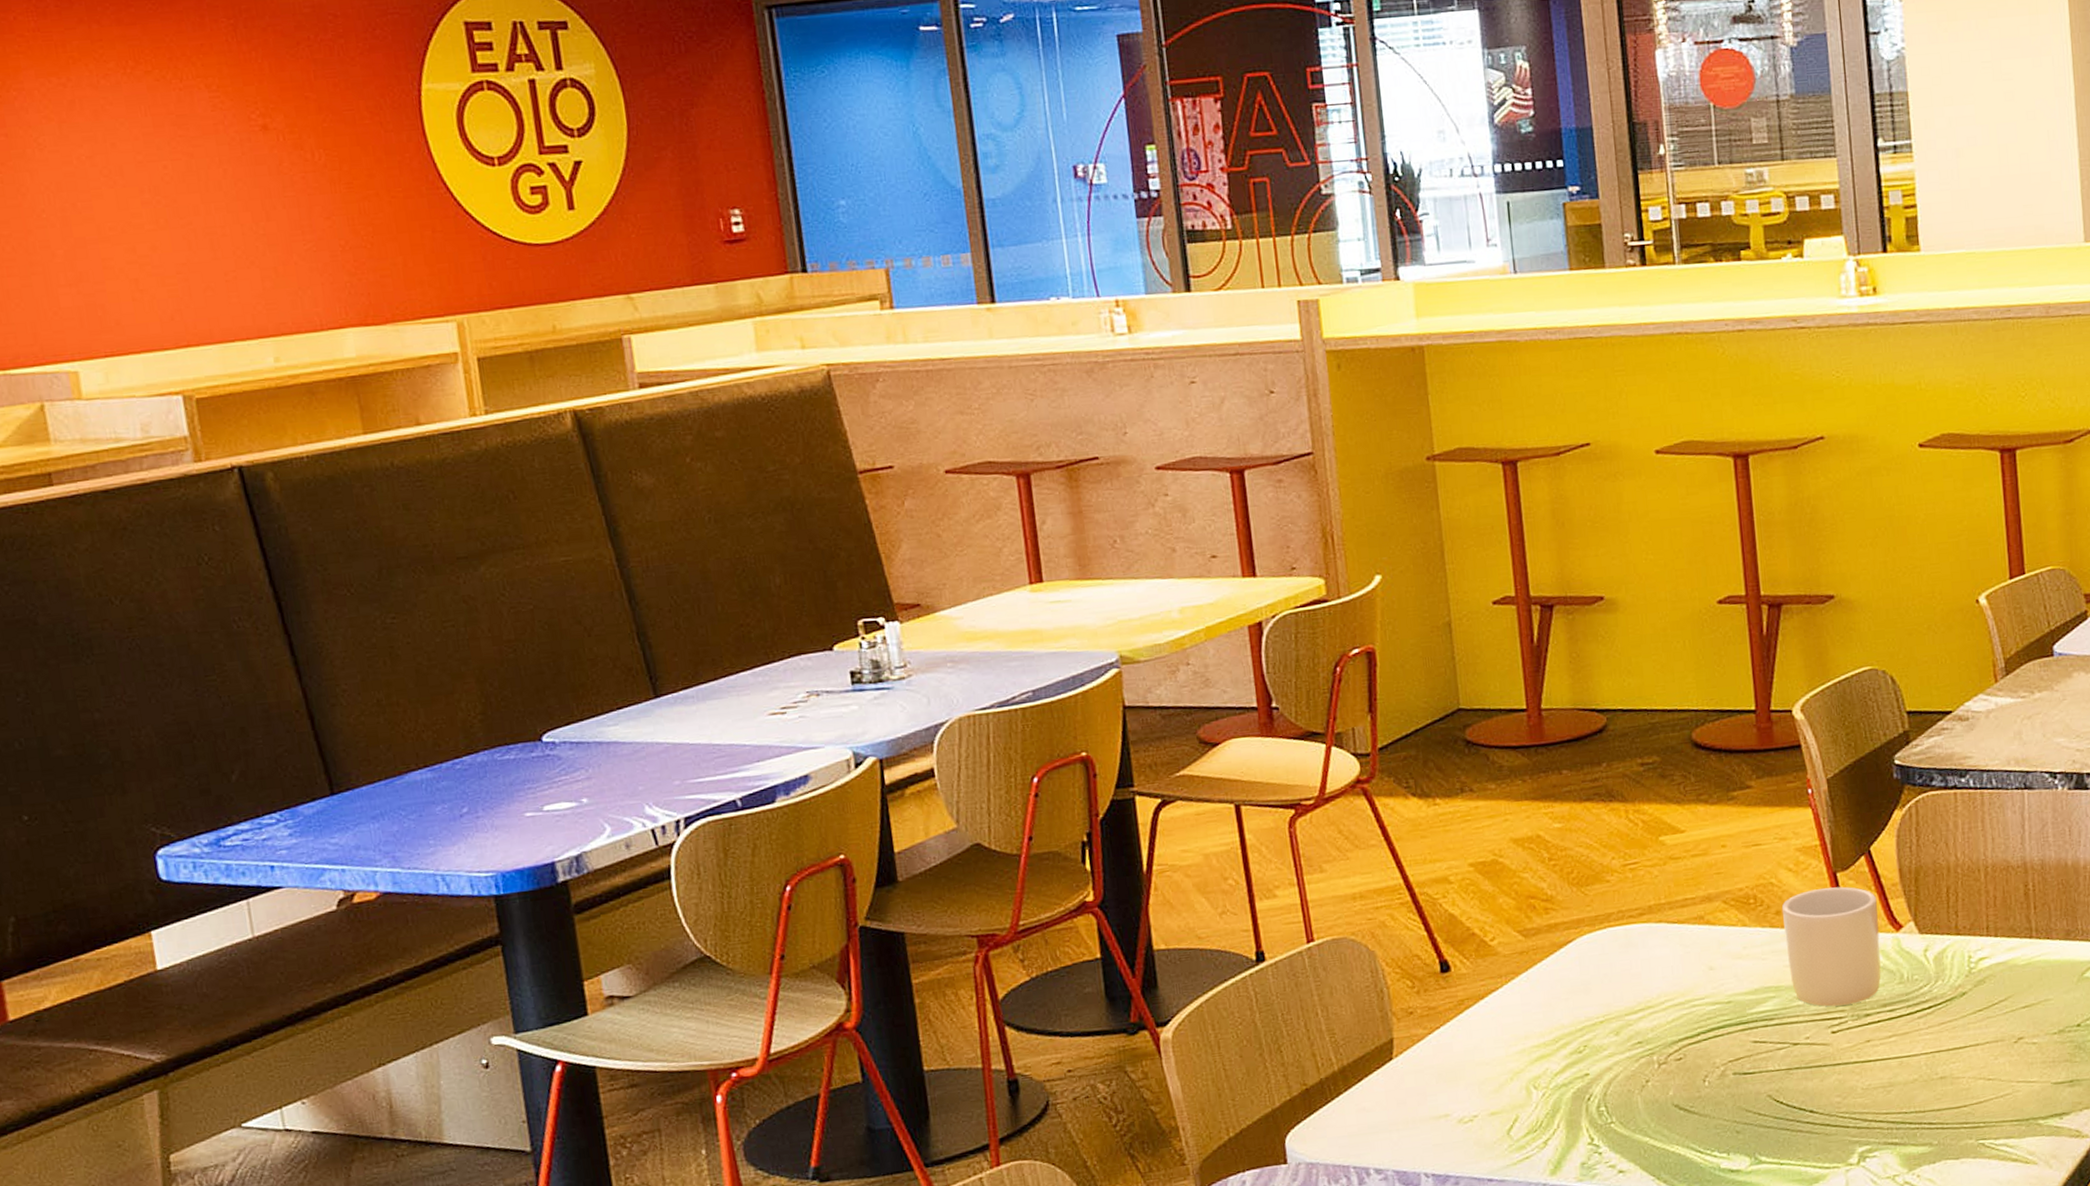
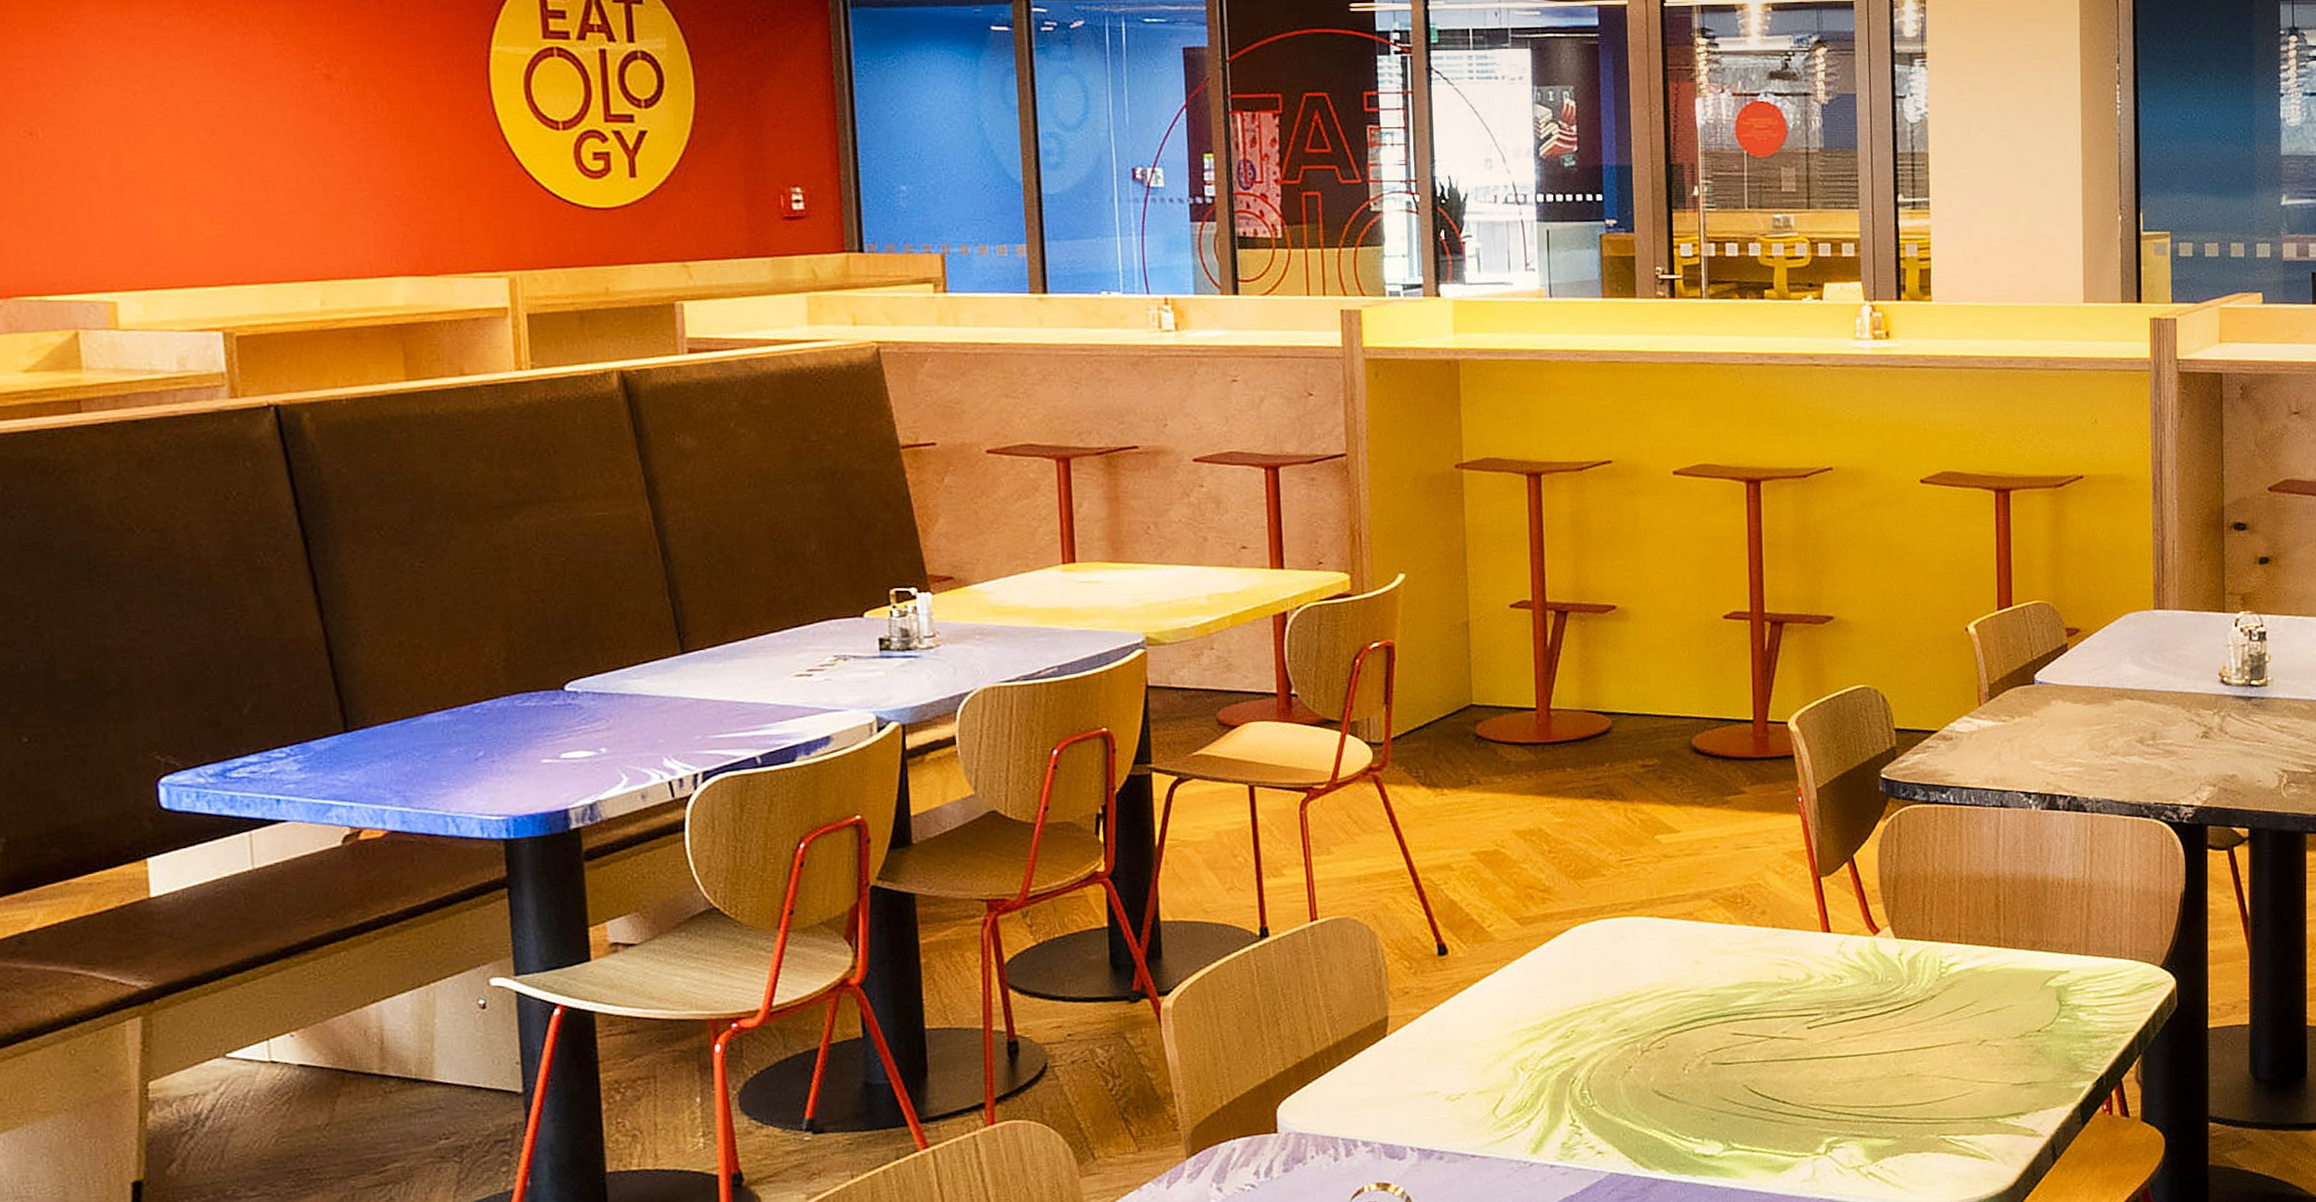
mug: present [1781,886,1881,1007] -> none [1767,890,1858,1004]

